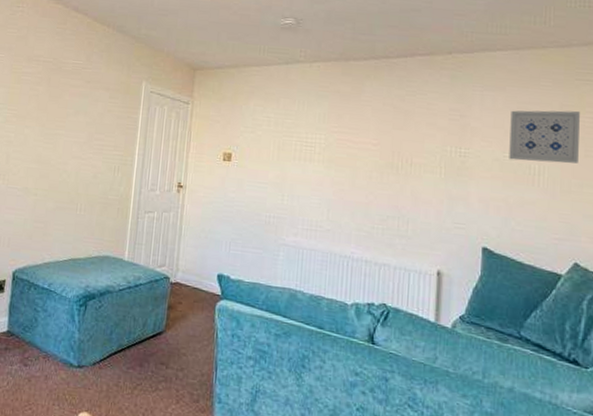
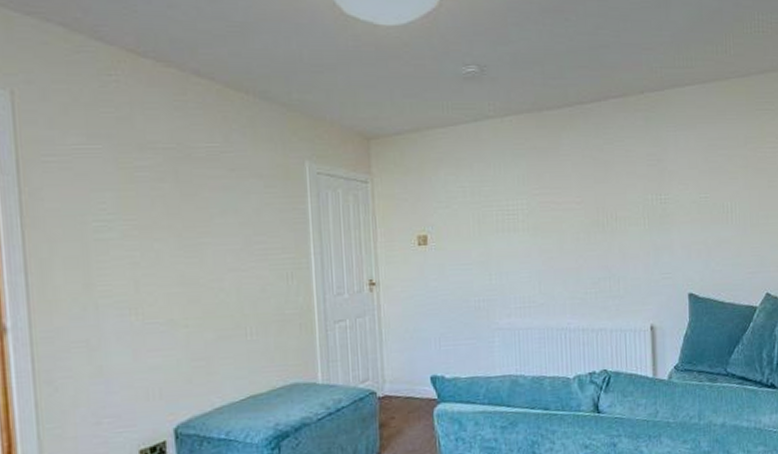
wall art: present [509,110,580,164] -> none [703,143,763,200]

